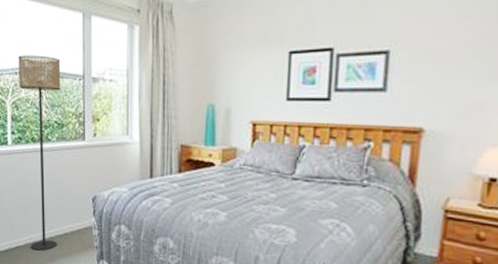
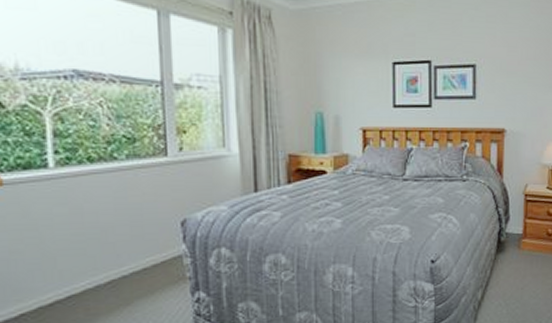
floor lamp: present [18,55,61,251] -> none [61,55,133,296]

